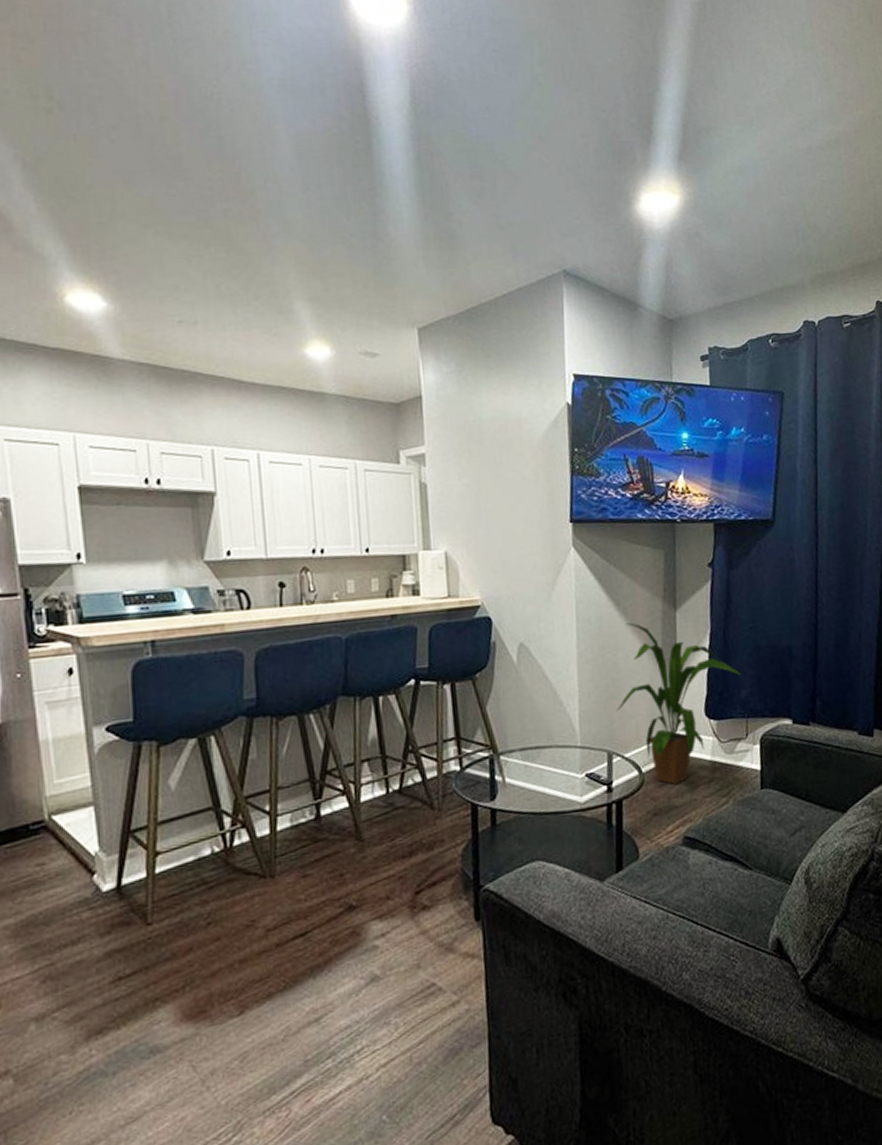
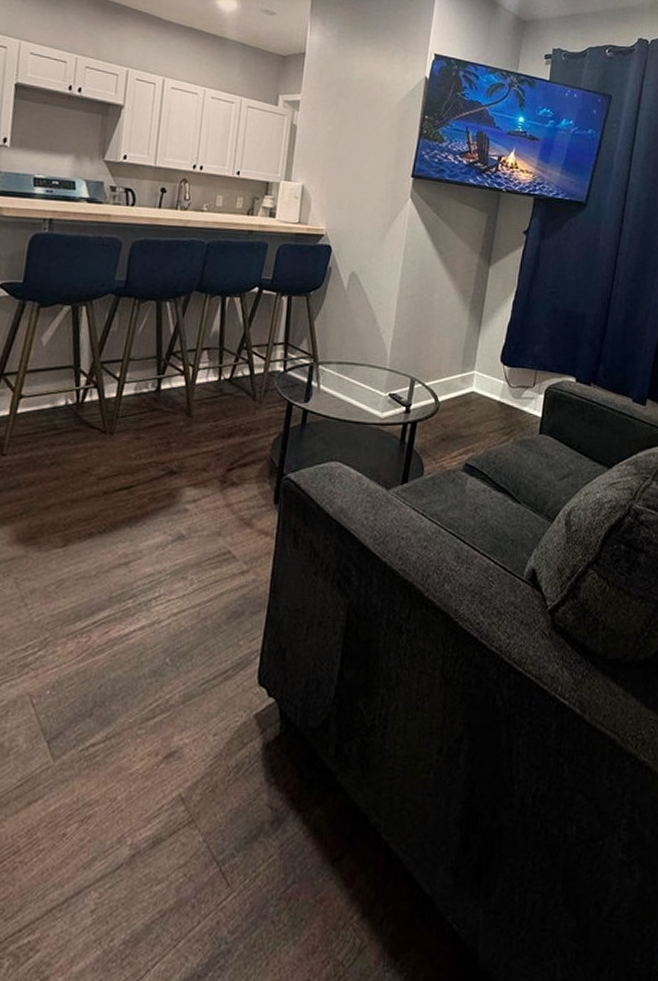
house plant: present [616,623,741,785] -> none [424,270,537,416]

